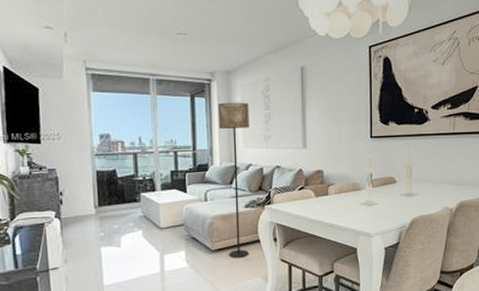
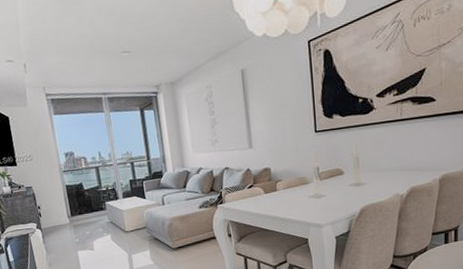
floor lamp: present [217,102,249,258] -> none [165,110,207,254]

